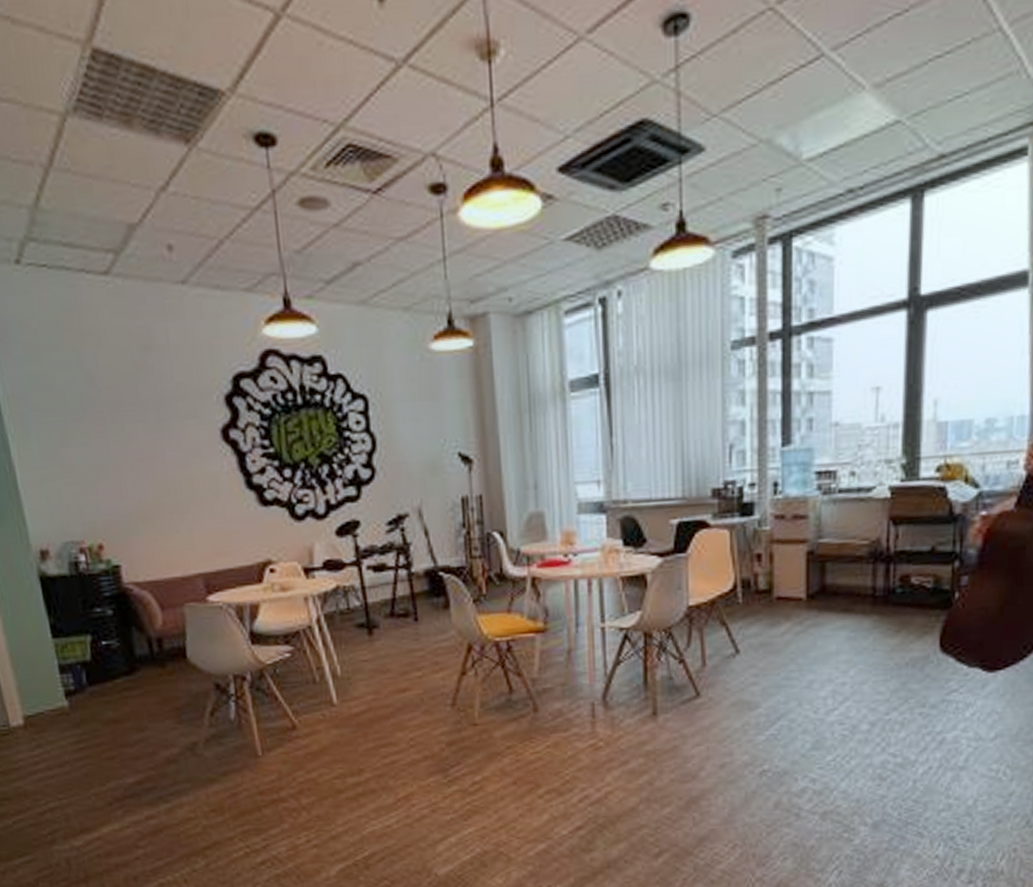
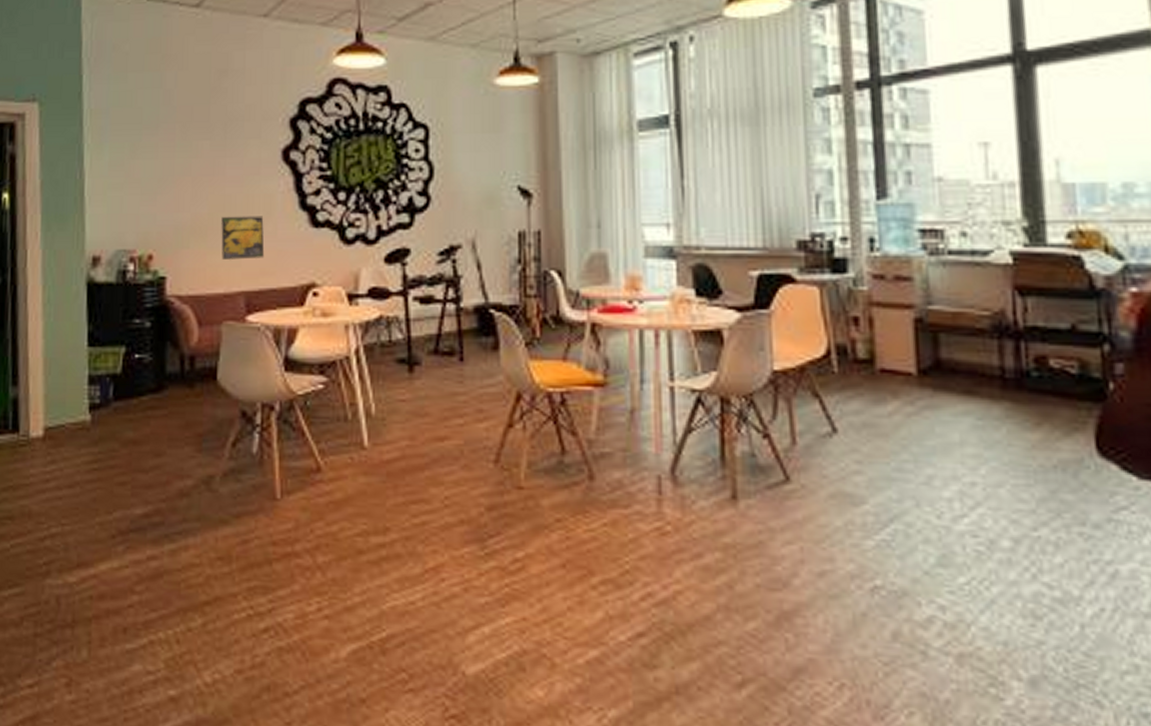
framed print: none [168,498,217,544] -> present [221,216,265,260]

